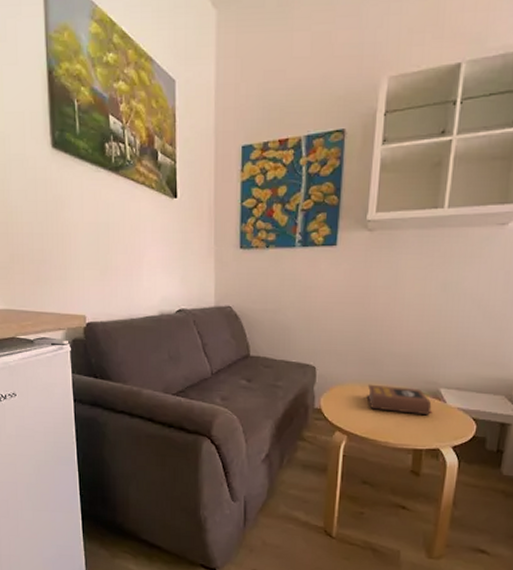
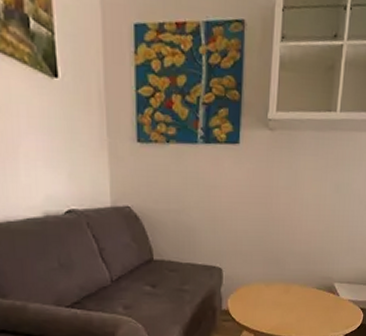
book: present [366,384,433,416] -> none [271,283,328,309]

